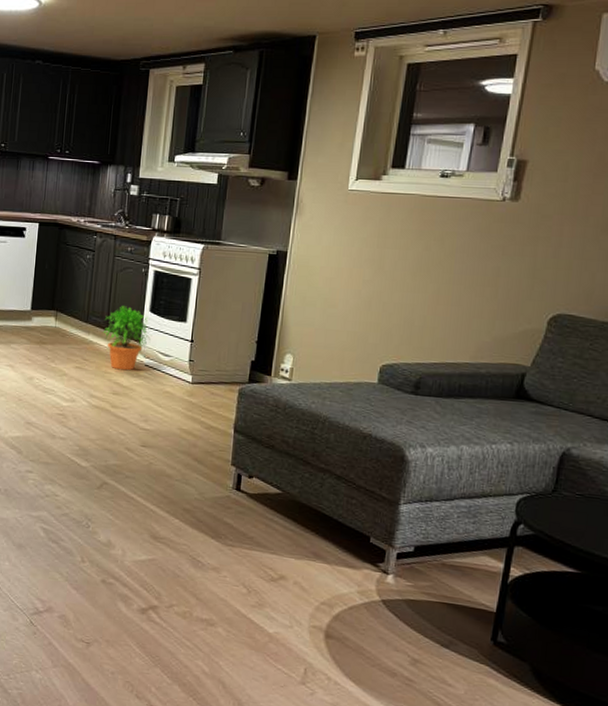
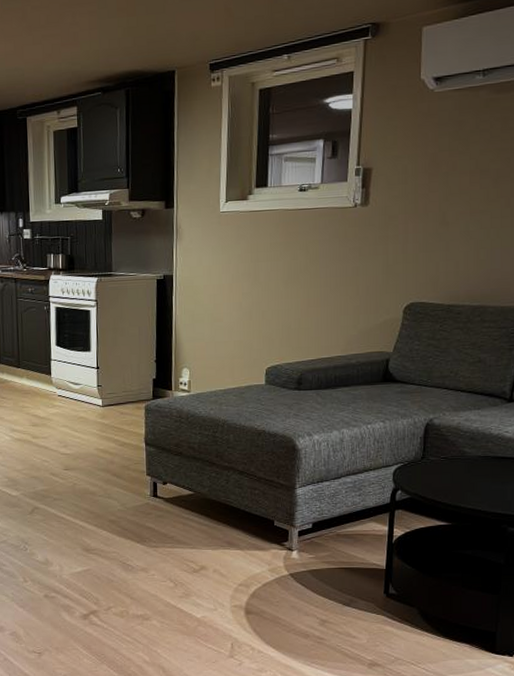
potted plant: present [103,306,152,371] -> none [16,343,61,403]

